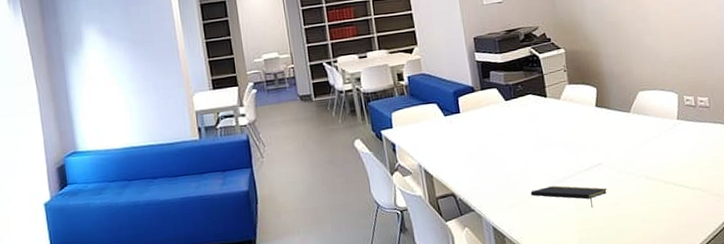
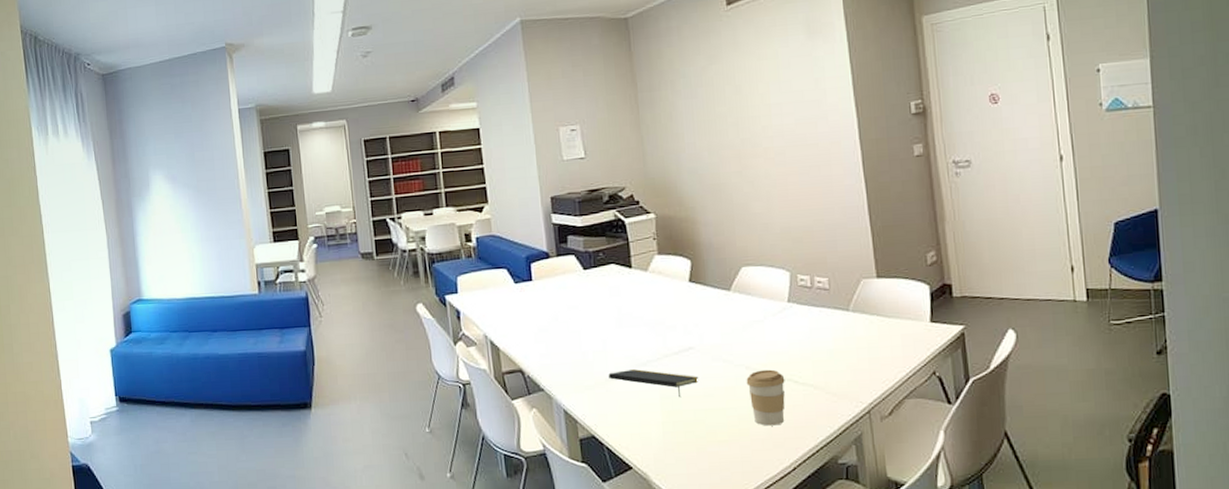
coffee cup: none [646,177,679,227] -> present [746,369,785,426]

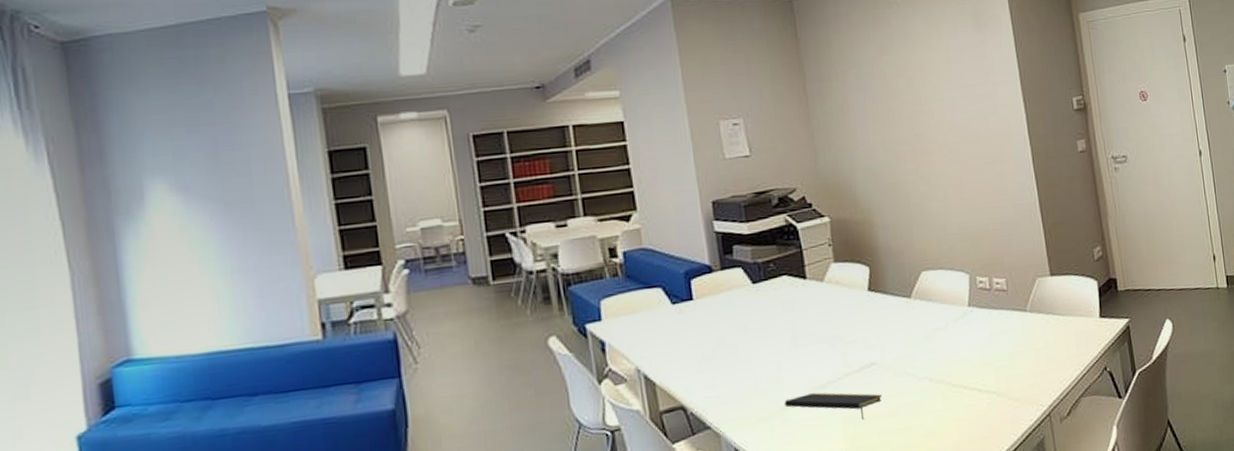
coffee cup: present [746,369,785,426] -> none [930,379,970,441]

